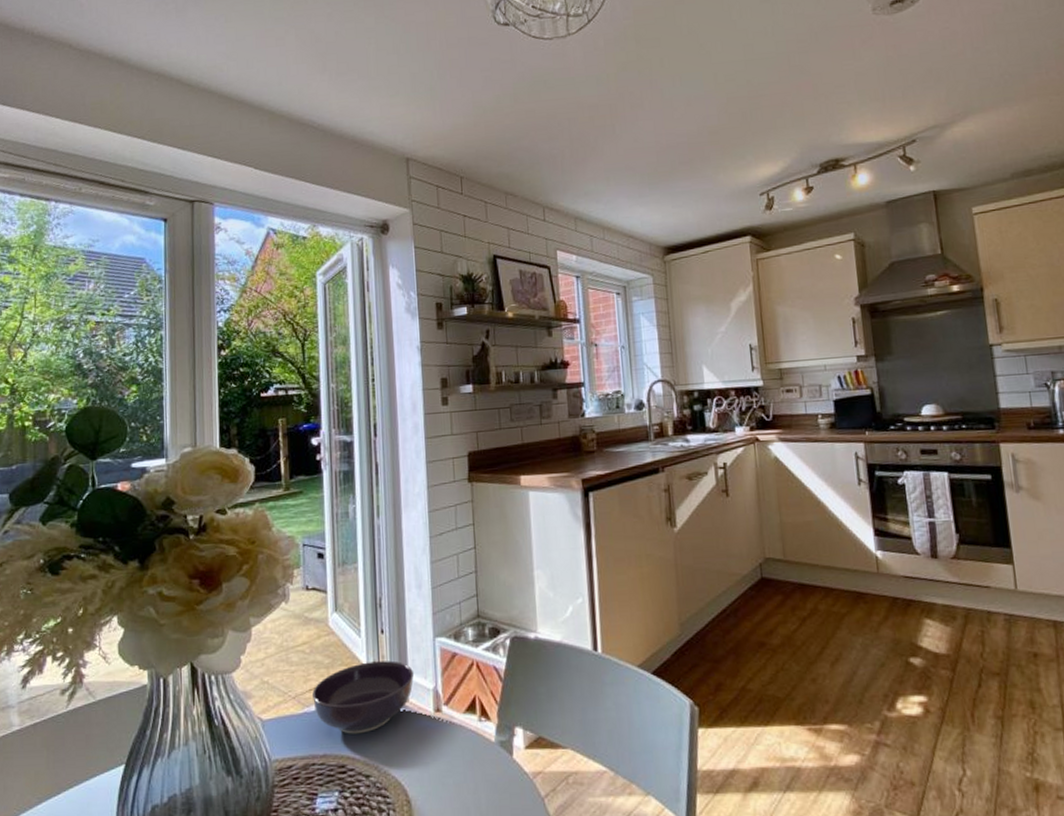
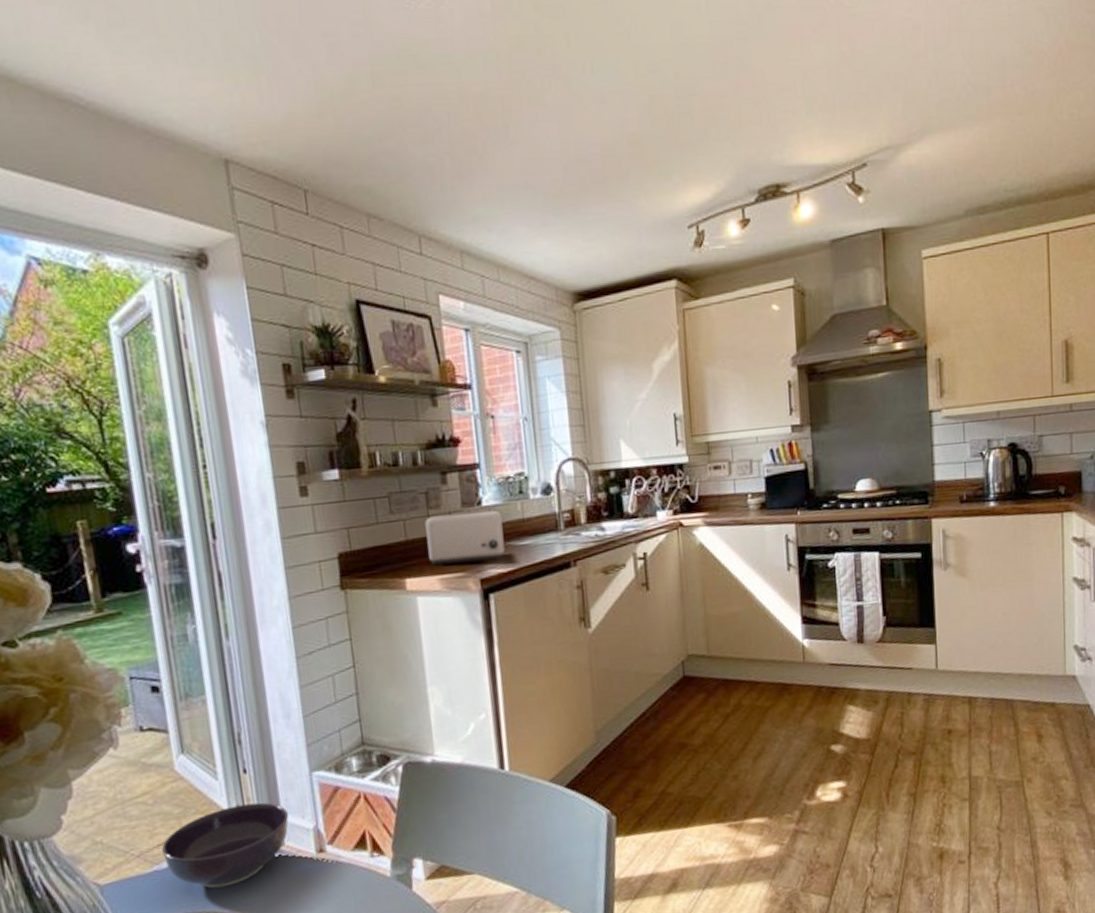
toaster: none [538,421,605,466] -> present [425,510,507,566]

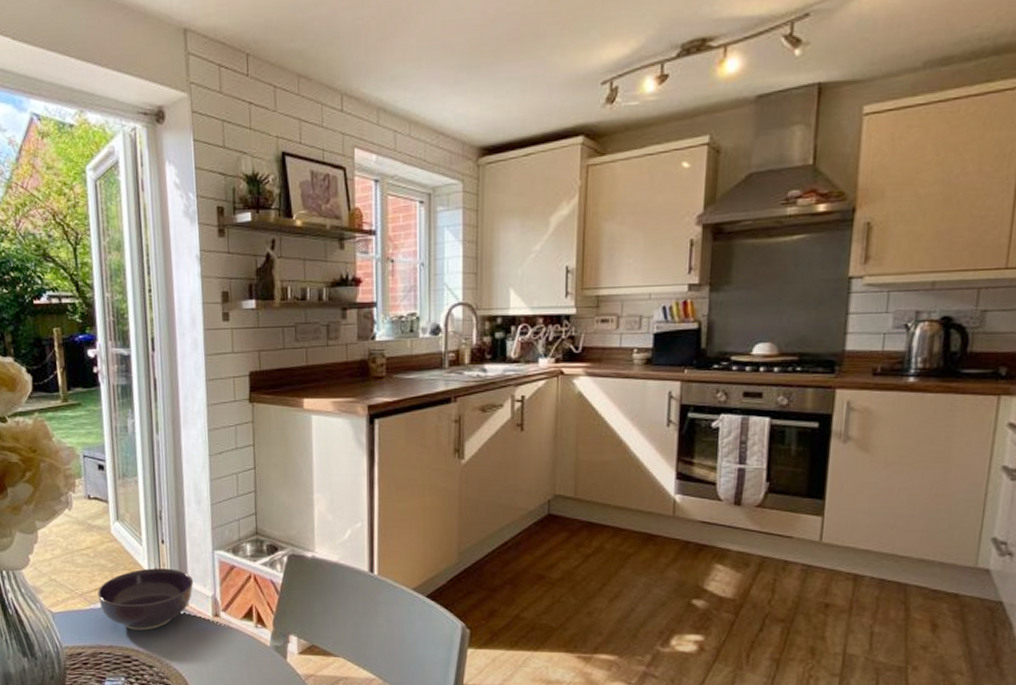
toaster: present [425,510,507,566] -> none [324,345,396,390]

